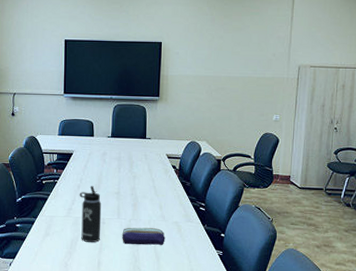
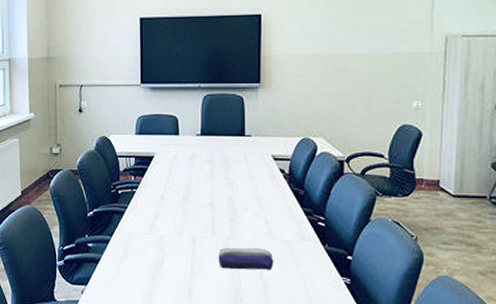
thermos bottle: present [79,186,102,242] -> none [163,196,192,266]

